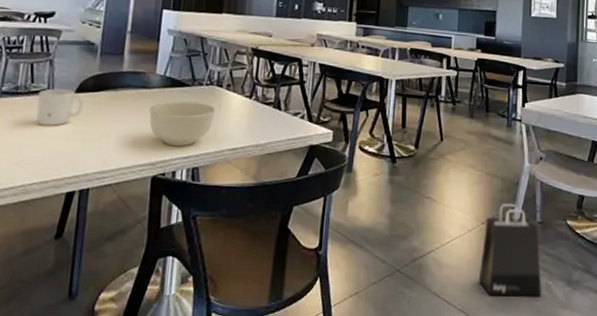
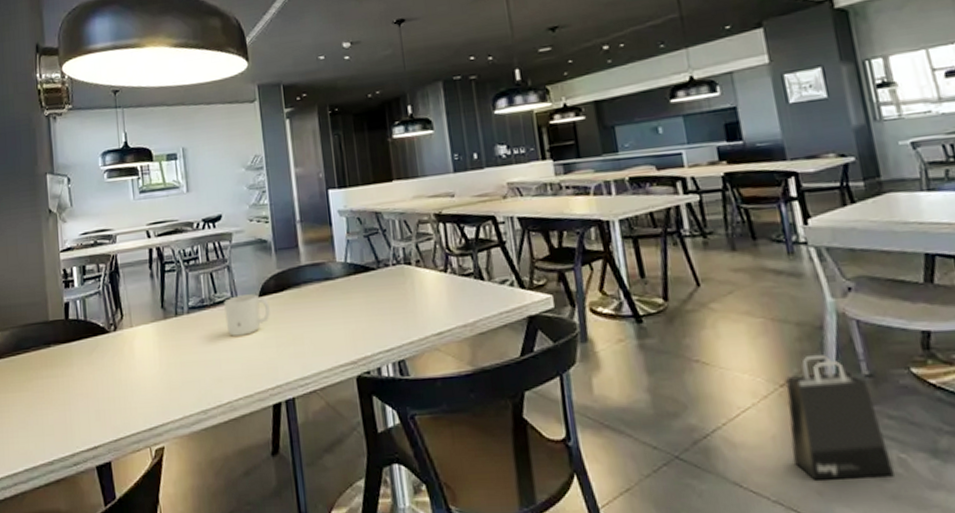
bowl: present [149,101,216,147] -> none [338,285,410,340]

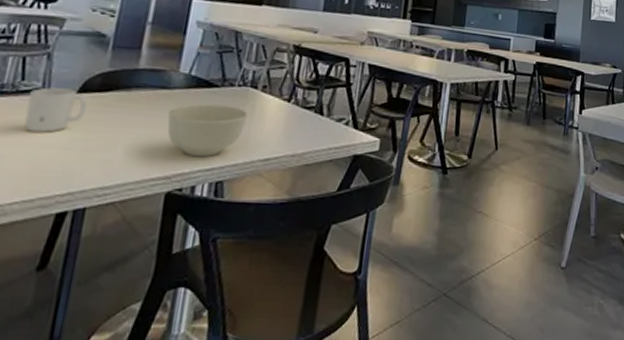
bowl: none [338,285,410,340] -> present [167,103,249,158]
shopping bag: present [786,354,894,482] -> none [529,216,594,320]

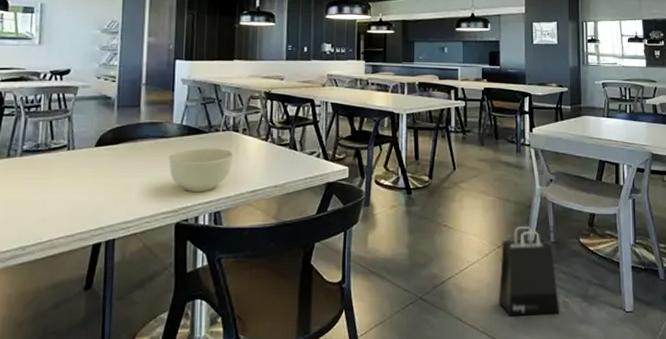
mug: present [24,87,88,133] -> none [58,144,104,180]
shopping bag: none [529,216,594,320] -> present [498,225,559,317]

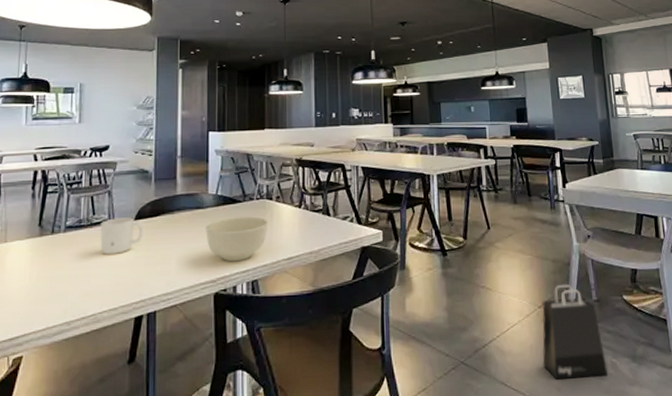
mug: none [58,144,104,180] -> present [100,217,143,255]

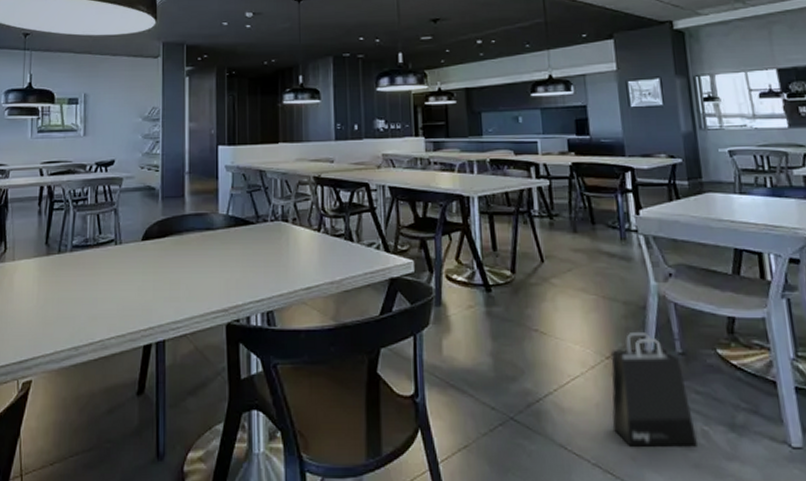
mug: present [100,217,143,255] -> none [107,238,151,277]
bowl: present [206,216,268,262] -> none [216,240,284,290]

